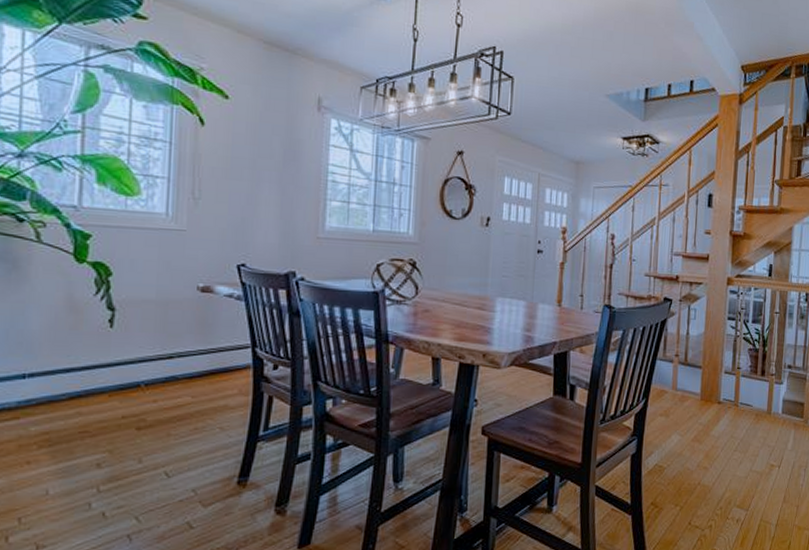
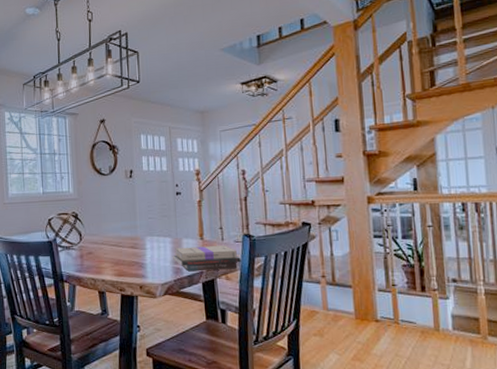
books: none [525,313,598,342] -> present [173,245,241,272]

